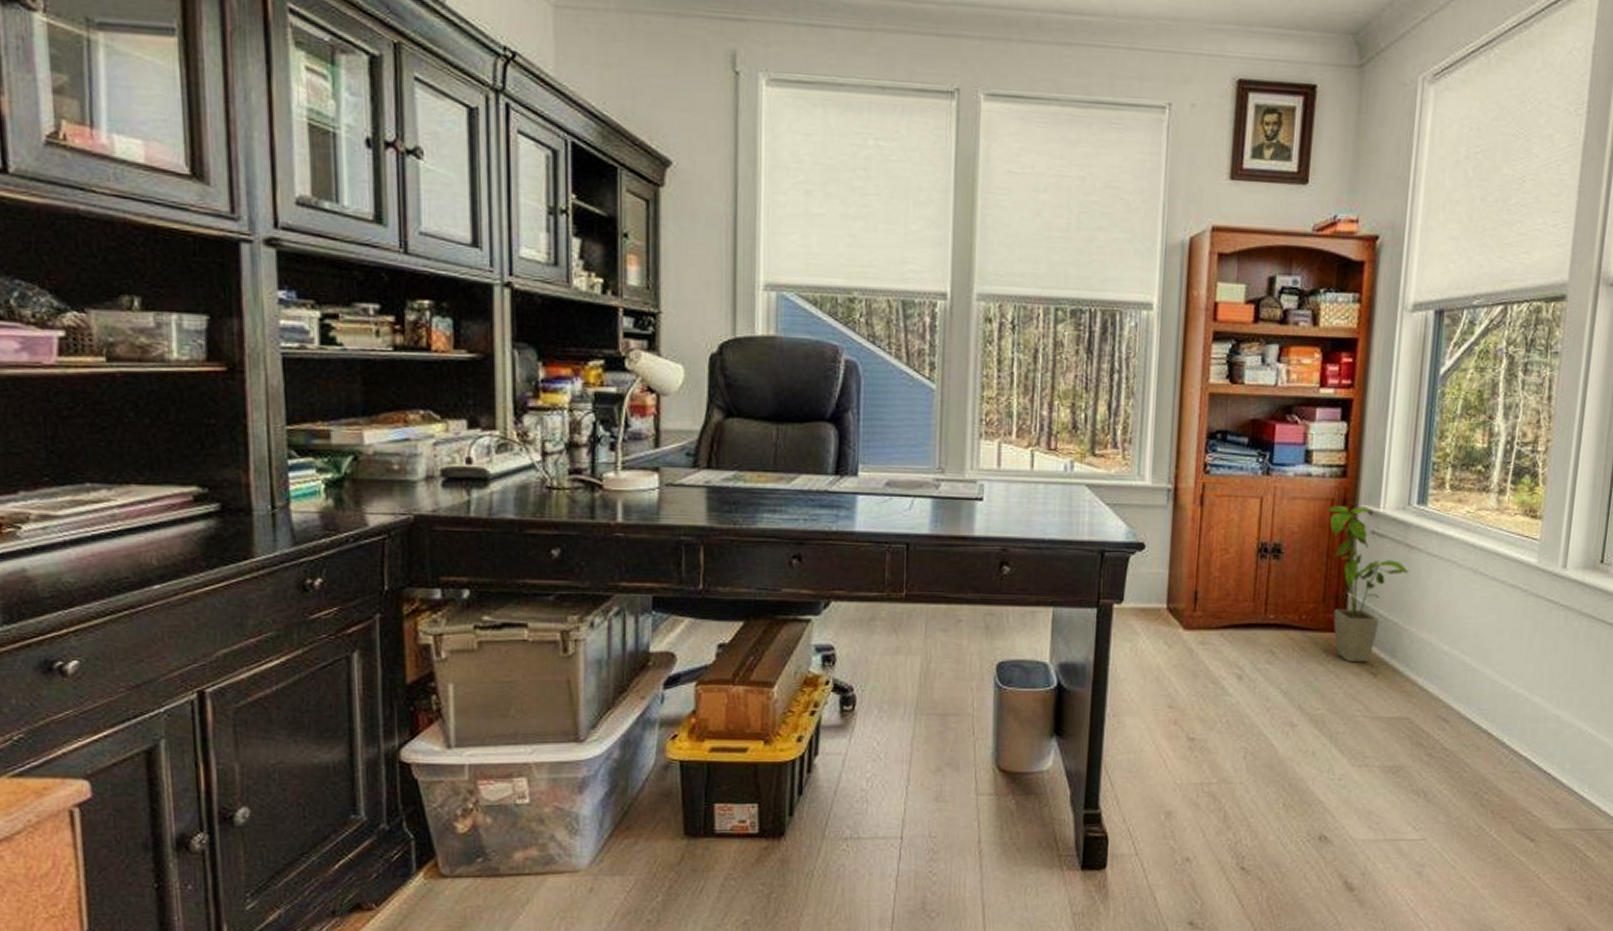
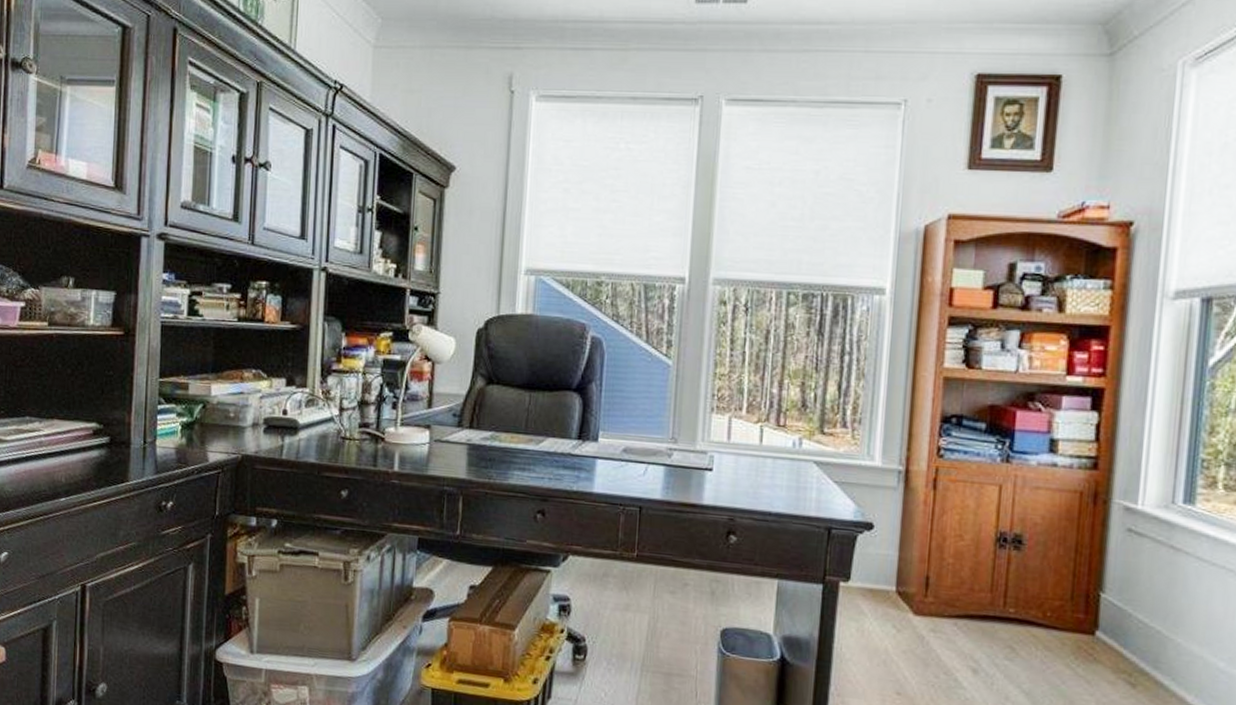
house plant: present [1328,506,1410,662] -> none [1077,499,1176,670]

